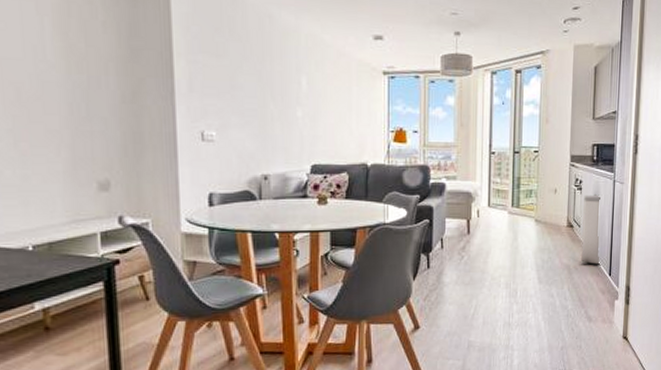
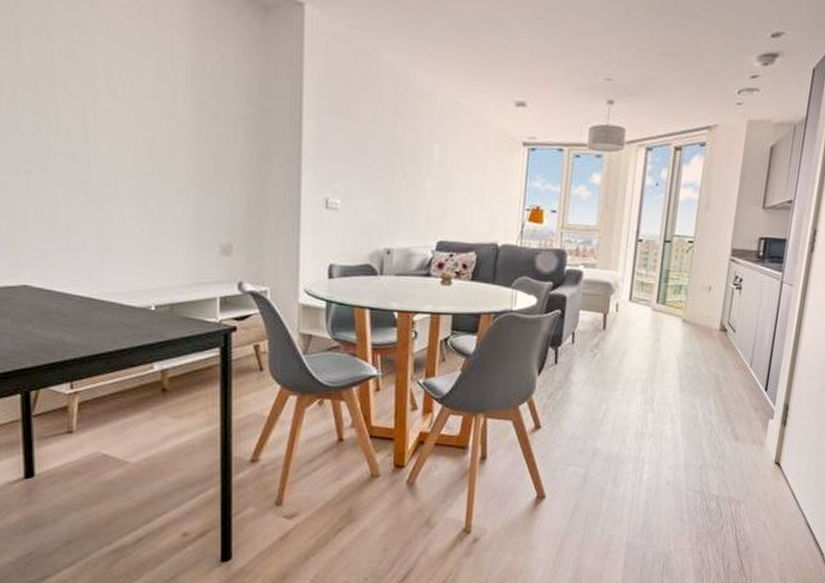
pedal bin: present [580,194,603,266] -> none [731,295,766,379]

